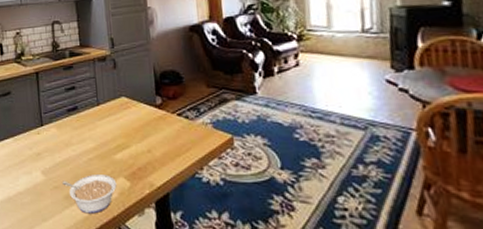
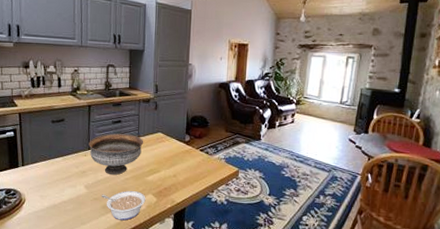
bowl: none [41,102,106,155] -> present [89,133,144,175]

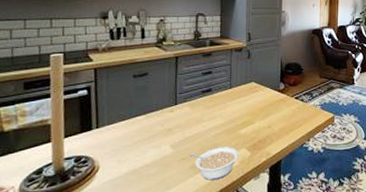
bowl: present [89,133,144,175] -> none [175,86,237,130]

